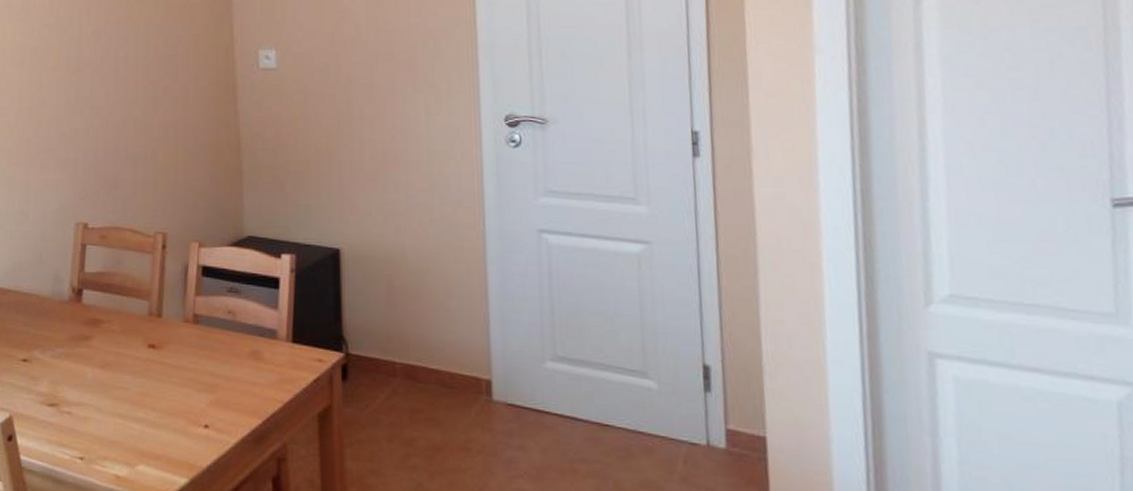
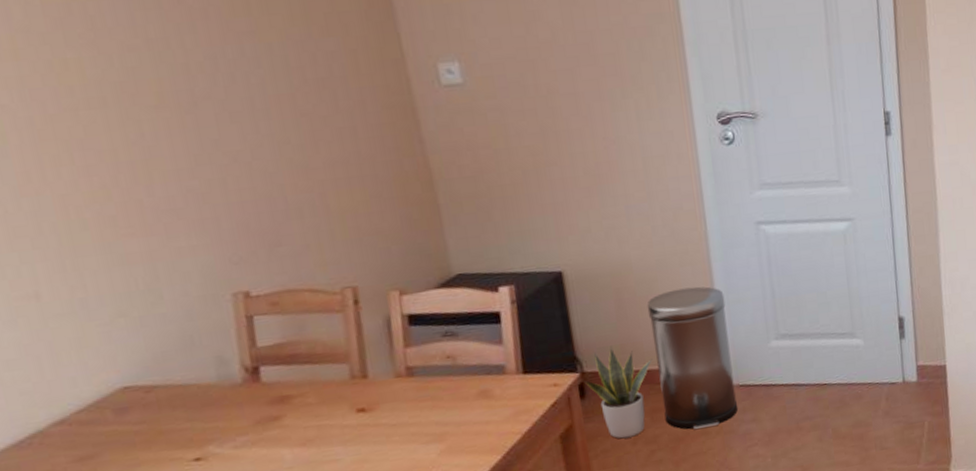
potted plant: none [347,333,417,434] -> present [583,347,653,439]
pedal bin: none [417,286,503,444] -> present [647,286,738,430]

